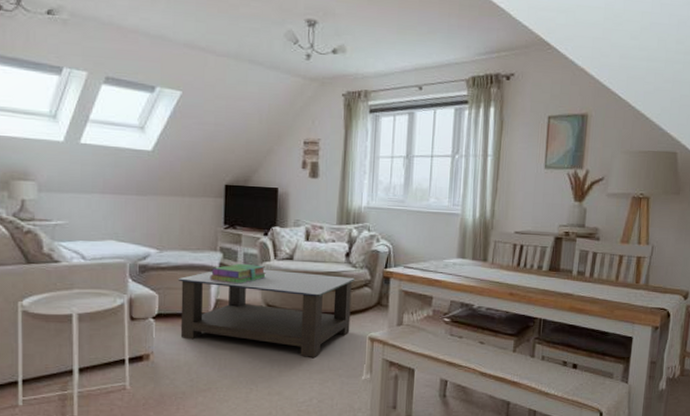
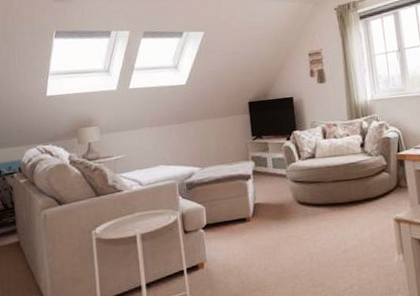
coffee table: present [178,269,355,357] -> none [219,165,376,246]
stack of books: present [210,263,266,285] -> none [246,167,294,188]

